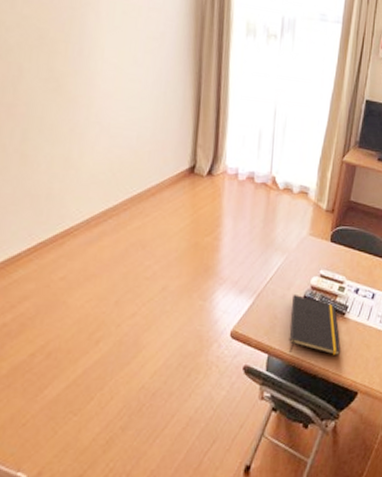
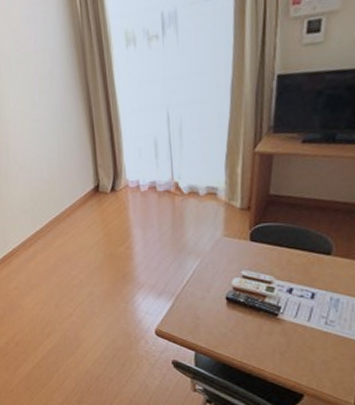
notepad: present [289,293,340,356] -> none [214,295,276,357]

